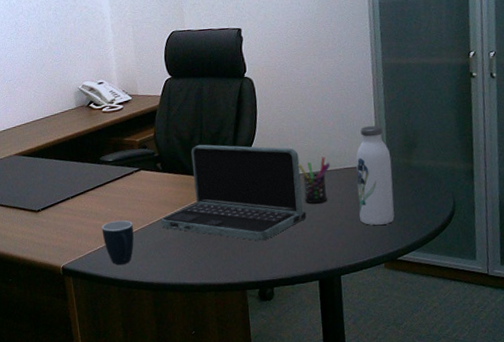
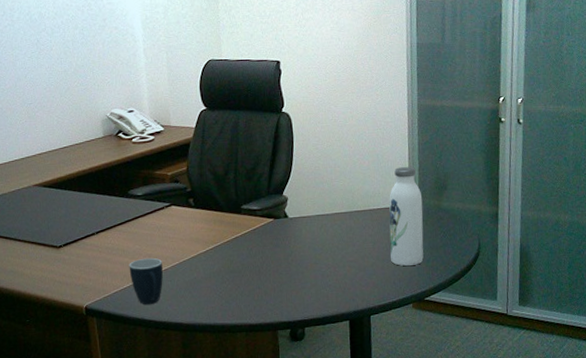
laptop: present [161,144,307,241] -> none [192,180,339,281]
pen holder: present [298,156,331,204] -> none [333,196,365,244]

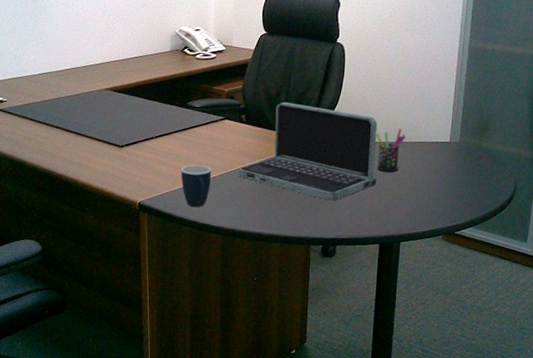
laptop: none [192,180,339,281] -> present [238,101,378,201]
pen holder: none [333,196,365,244] -> present [376,128,406,172]
water bottle: present [389,167,424,266] -> none [426,105,464,199]

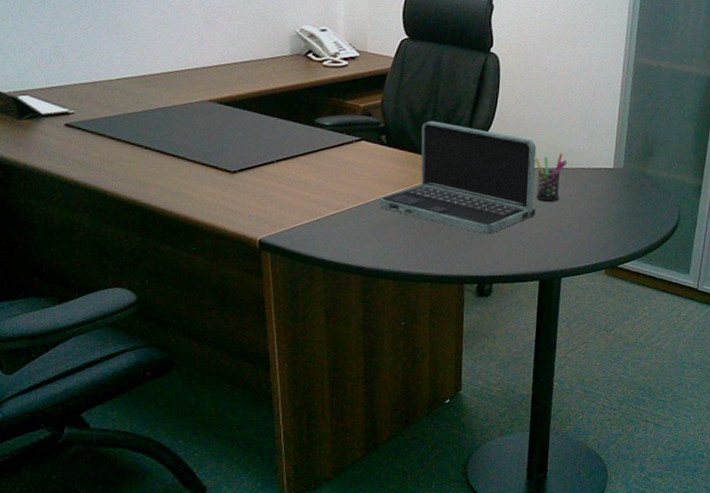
mug: present [181,164,211,208] -> none [310,194,347,245]

